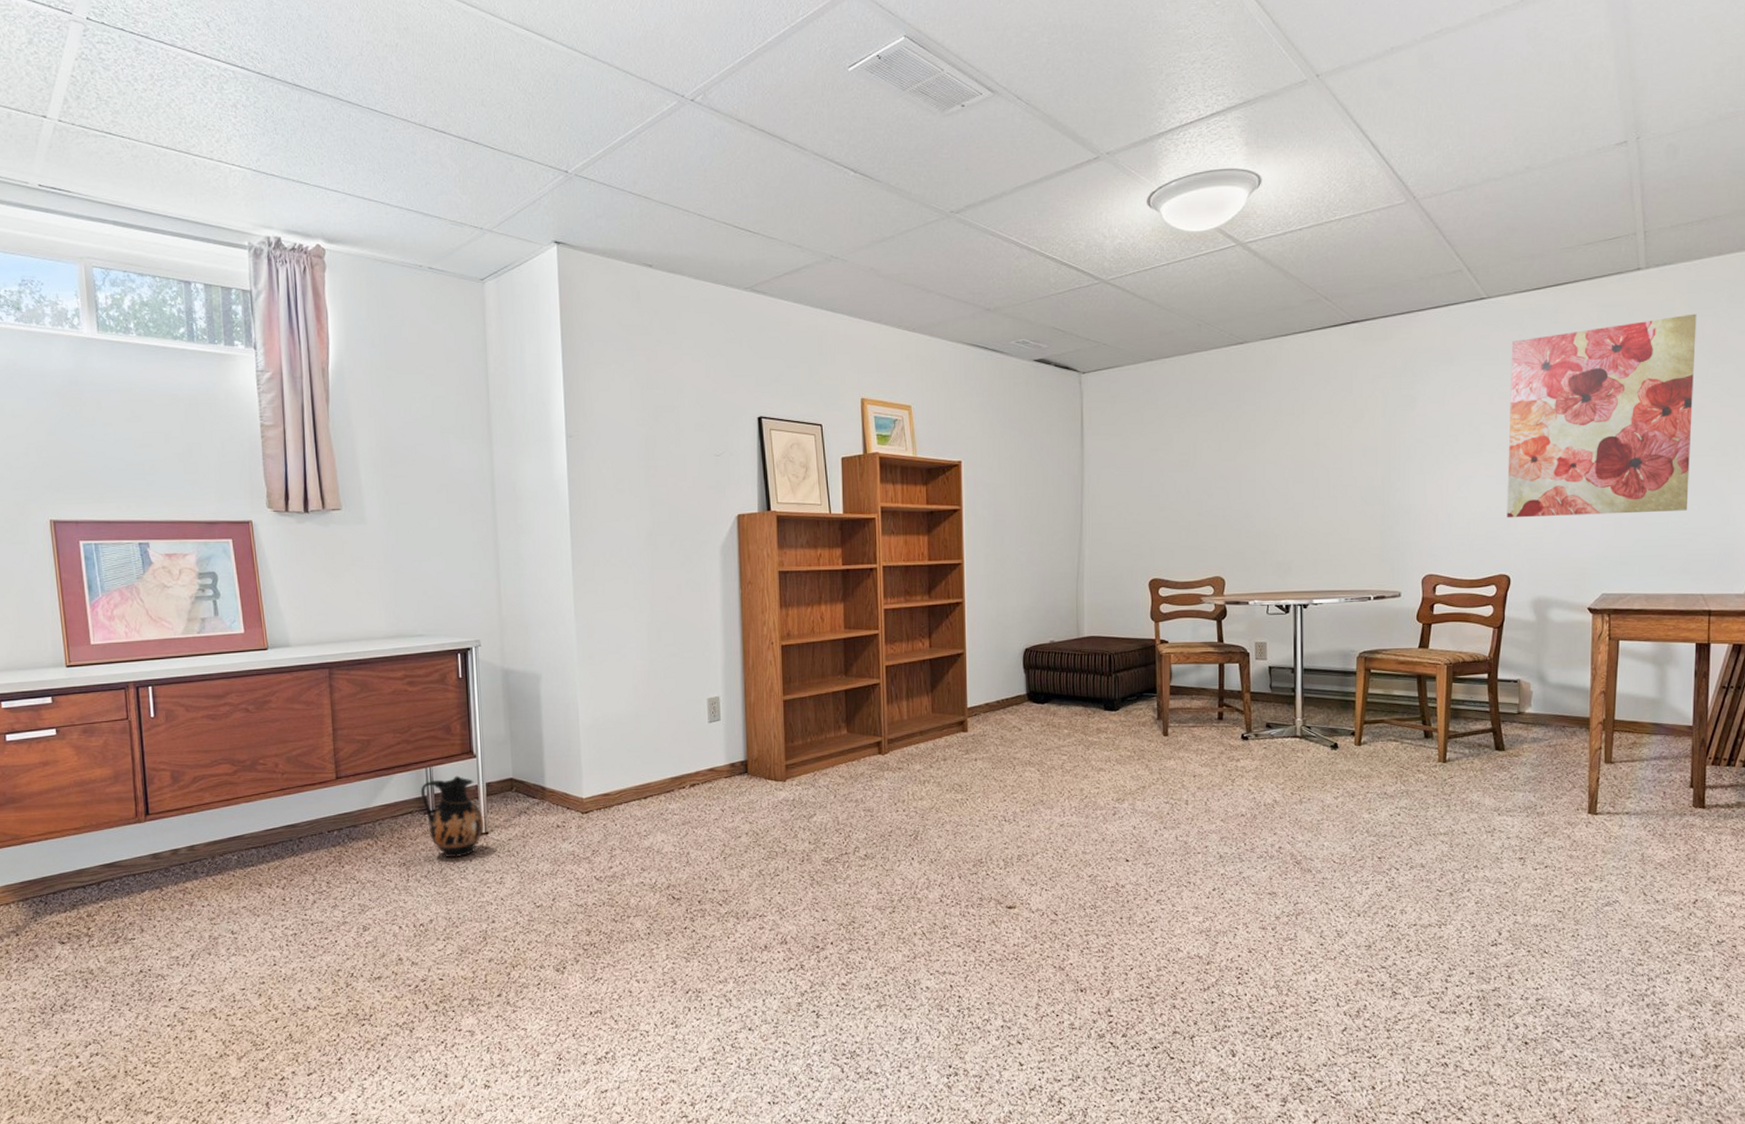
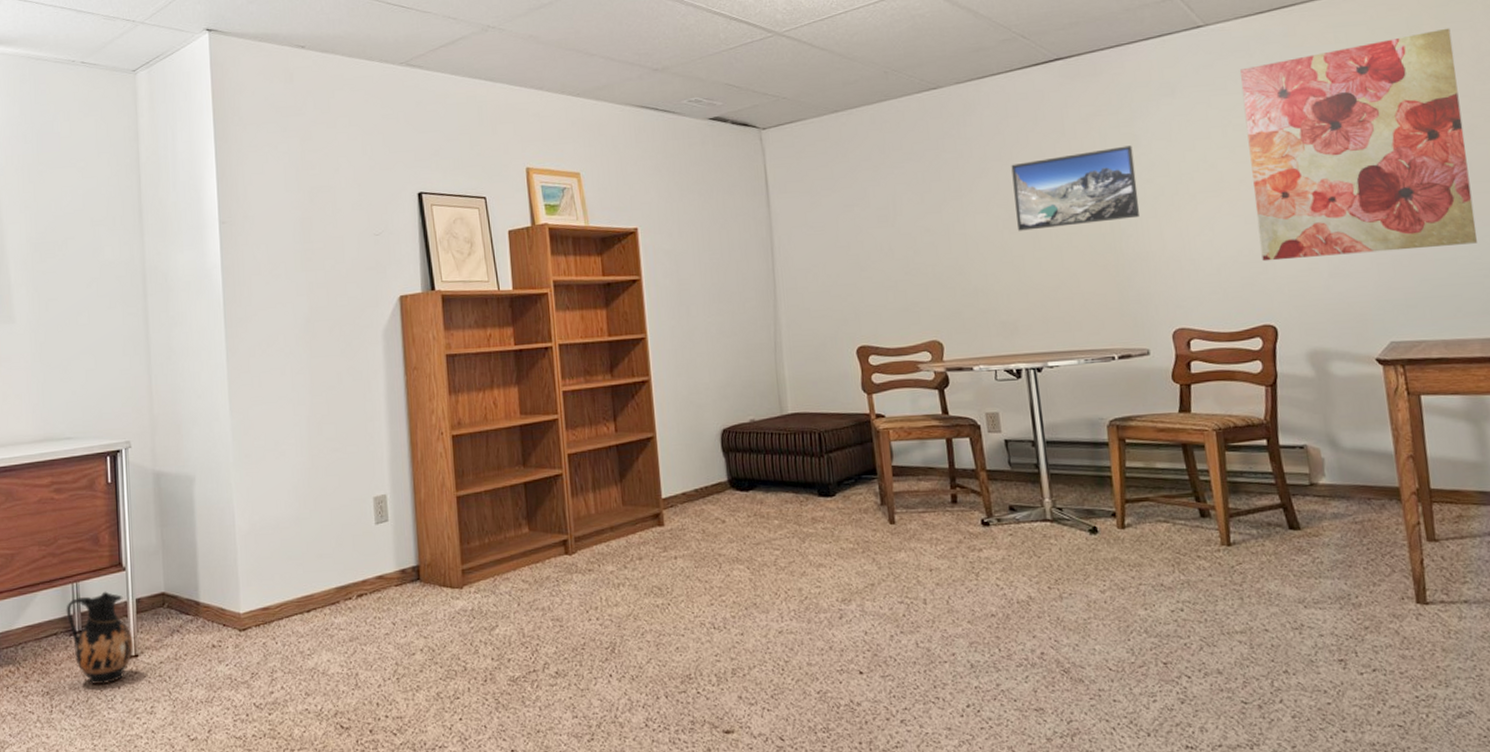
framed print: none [1301,407,1409,481] -> present [1011,145,1139,231]

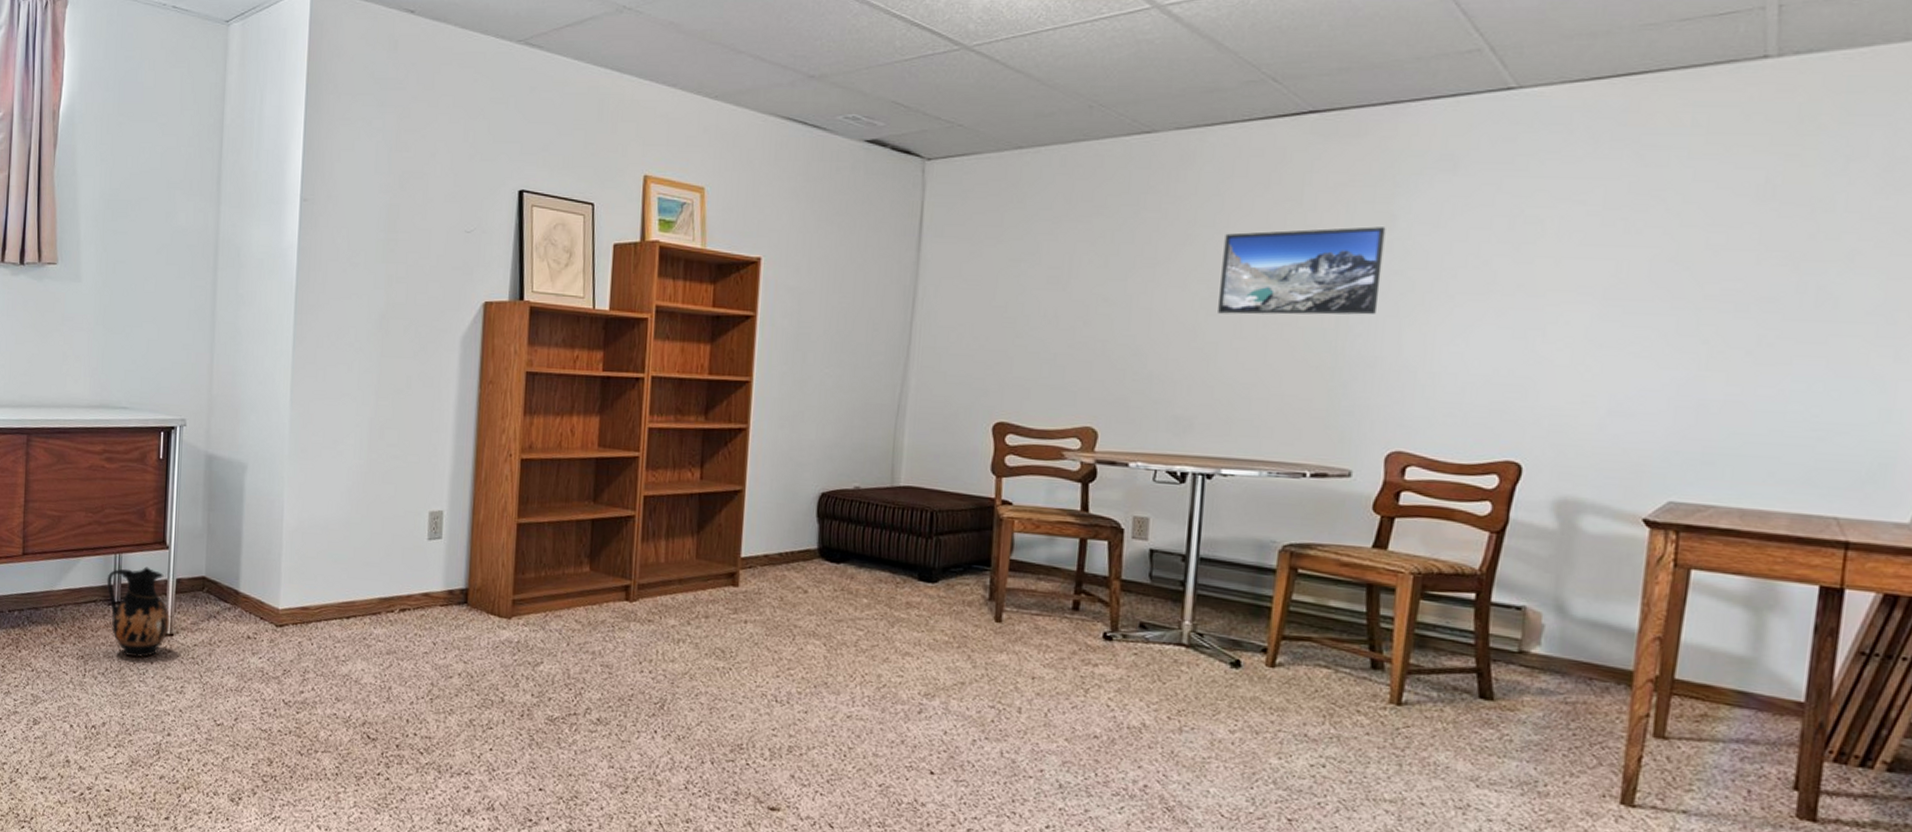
wall art: present [1240,28,1477,262] -> none [1523,122,1859,398]

